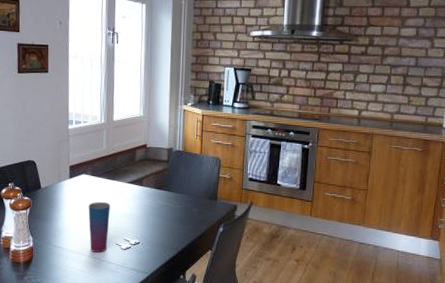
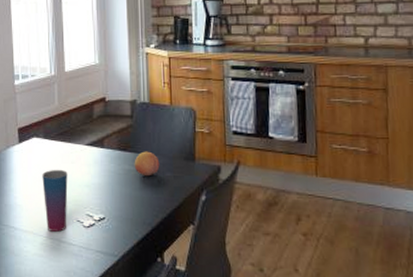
fruit: none [167,190,188,211] -> present [134,151,160,177]

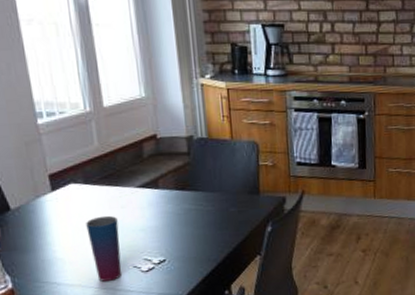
fruit: present [134,151,160,177] -> none [194,188,223,214]

